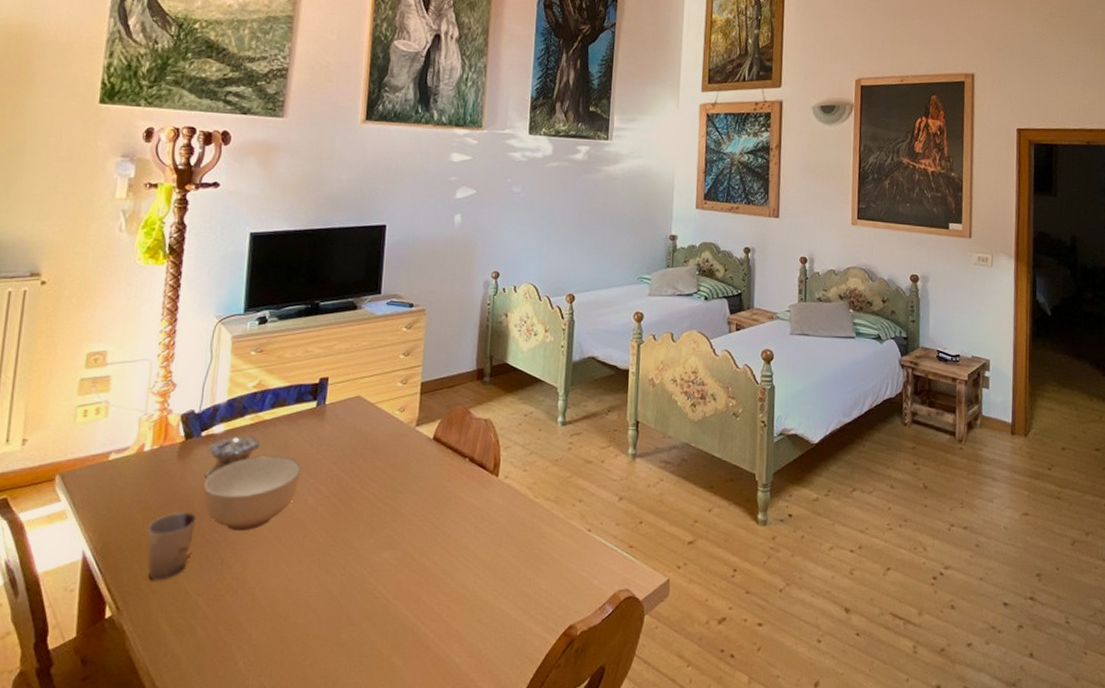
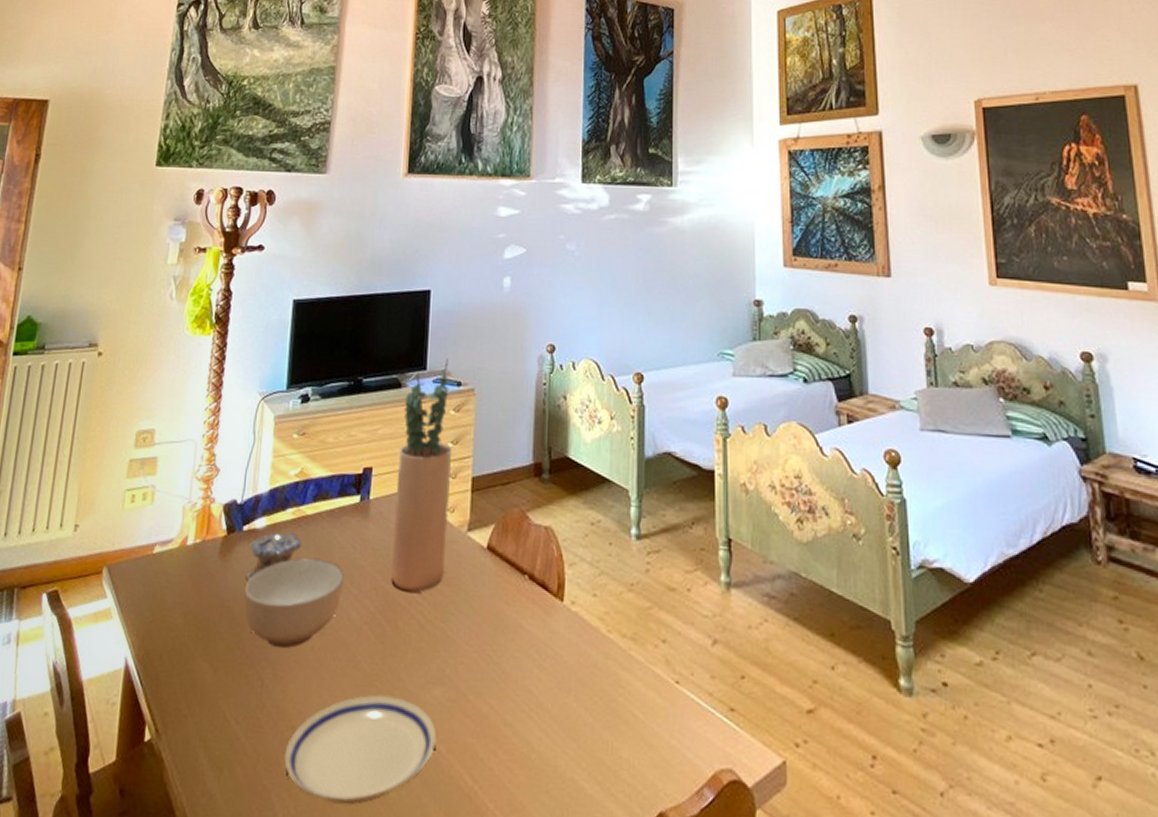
cup: present [147,511,197,581] -> none [186,618,237,701]
plate: none [244,561,385,649] -> present [284,695,437,805]
vase: none [345,284,405,477] -> present [391,359,453,592]

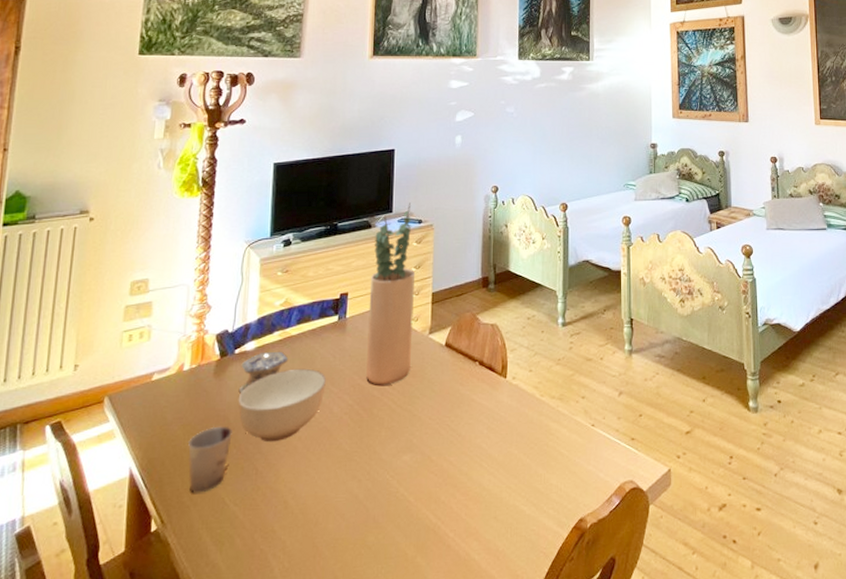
cup: none [186,618,237,701] -> present [187,426,232,493]
plate: present [284,695,437,805] -> none [278,466,407,553]

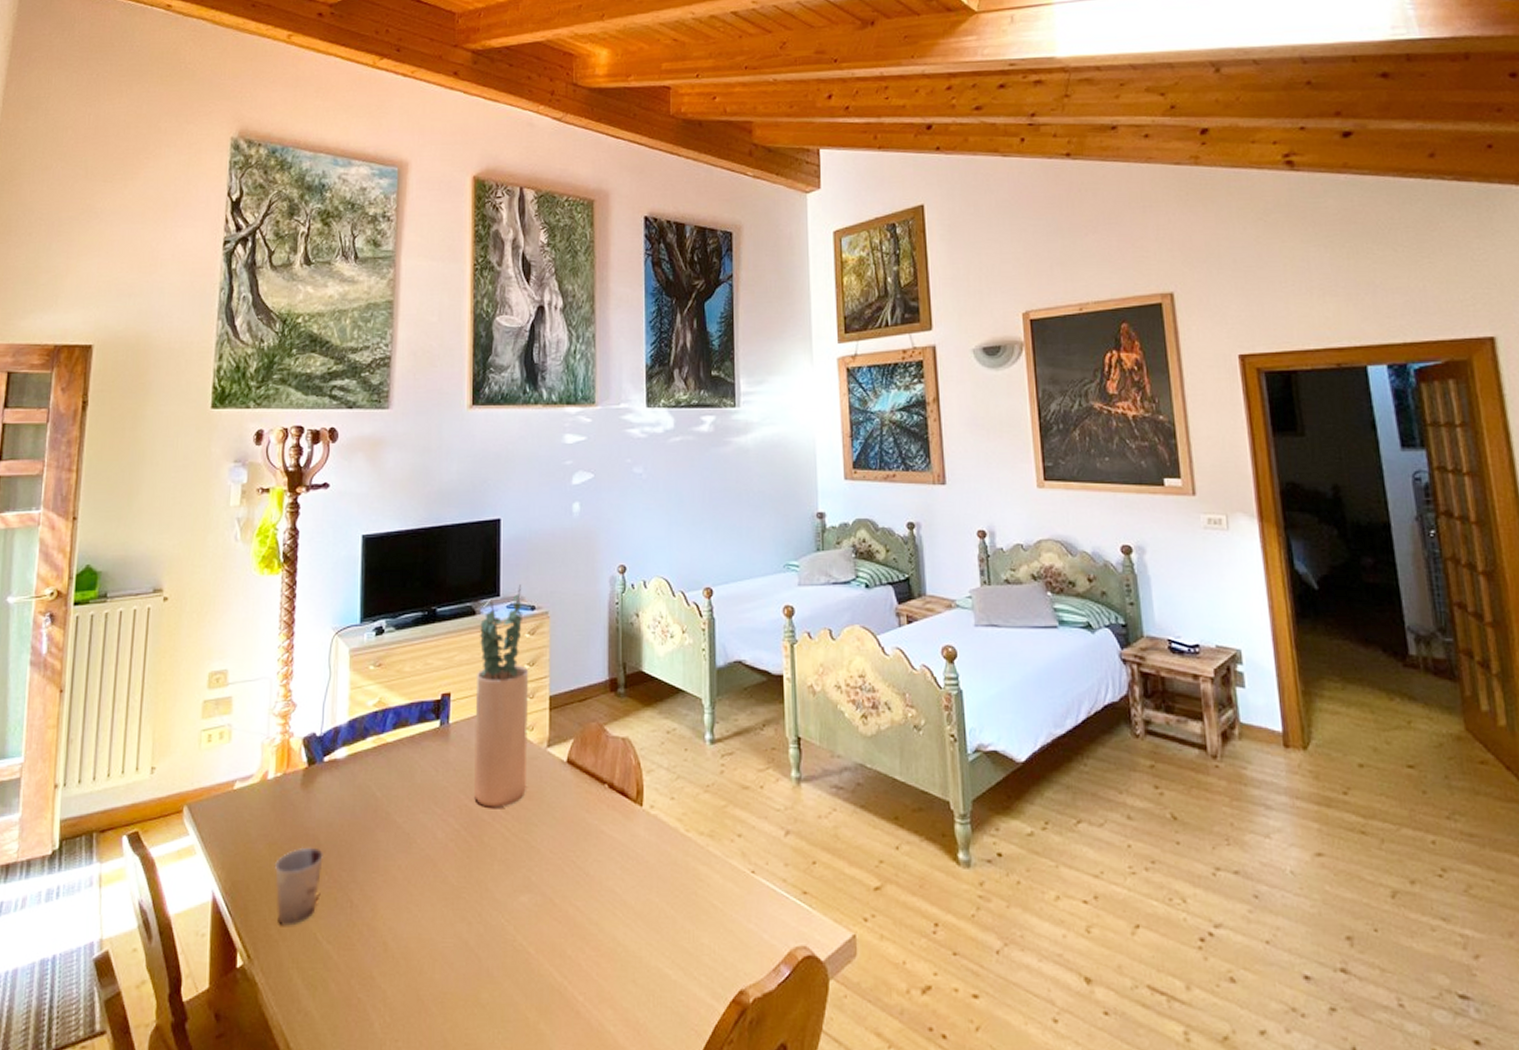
decorative box: present [238,351,289,394] -> none [329,760,384,810]
bowl: present [238,368,327,442] -> none [328,782,429,870]

